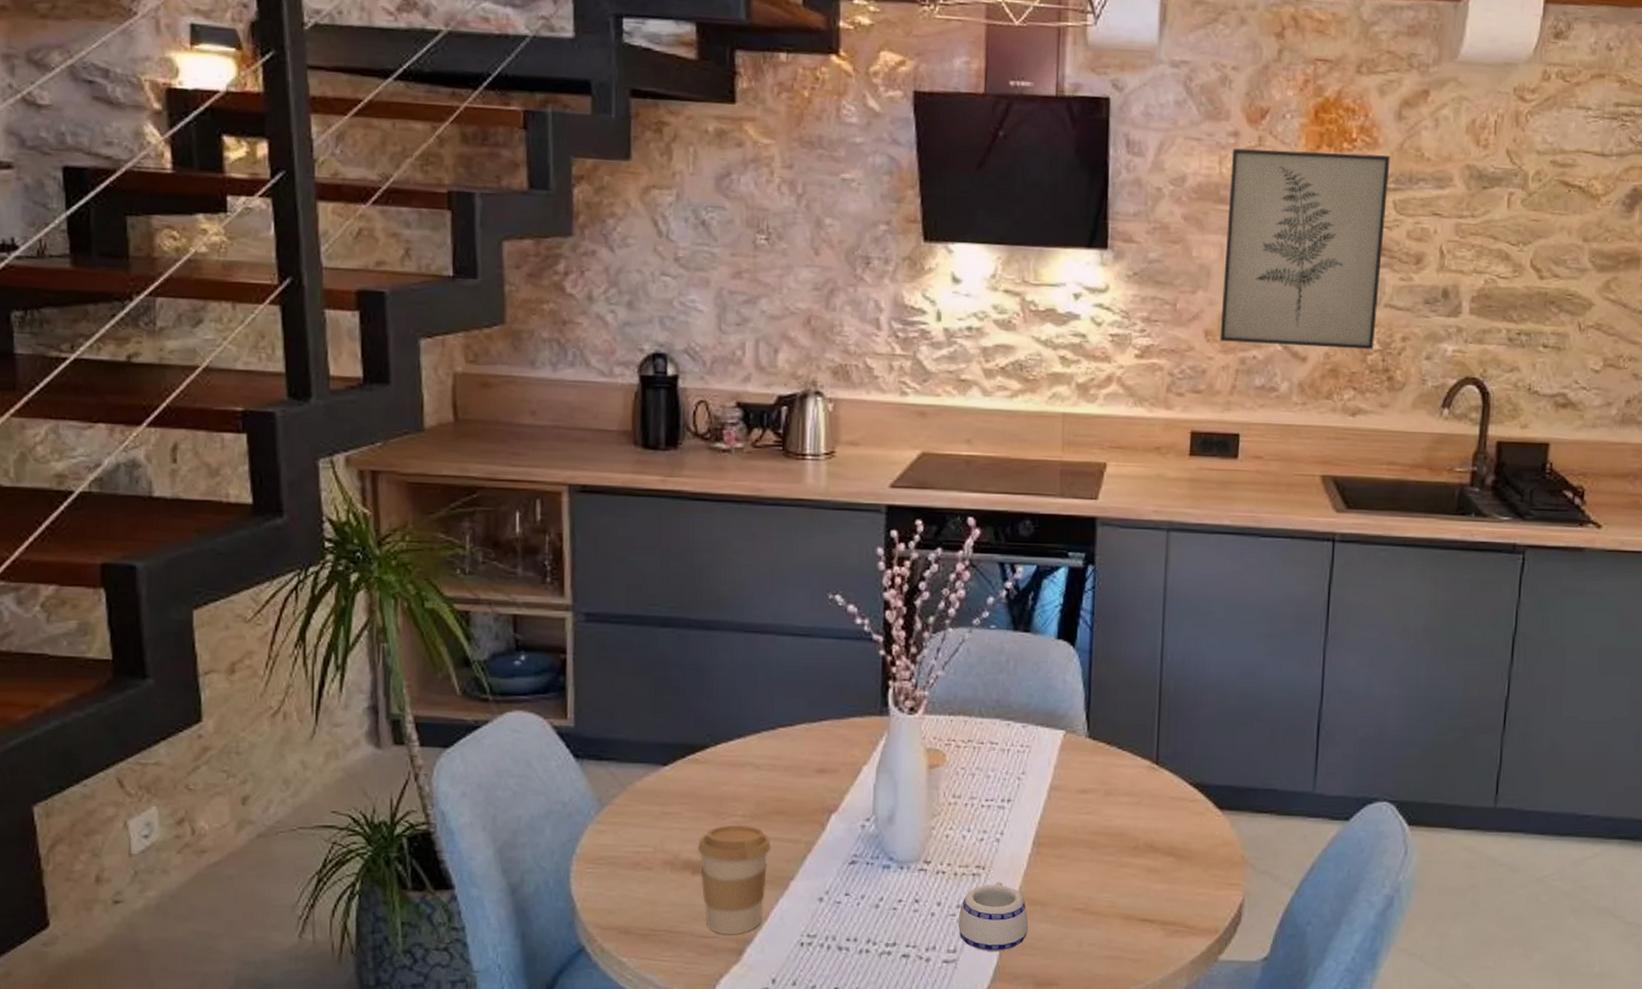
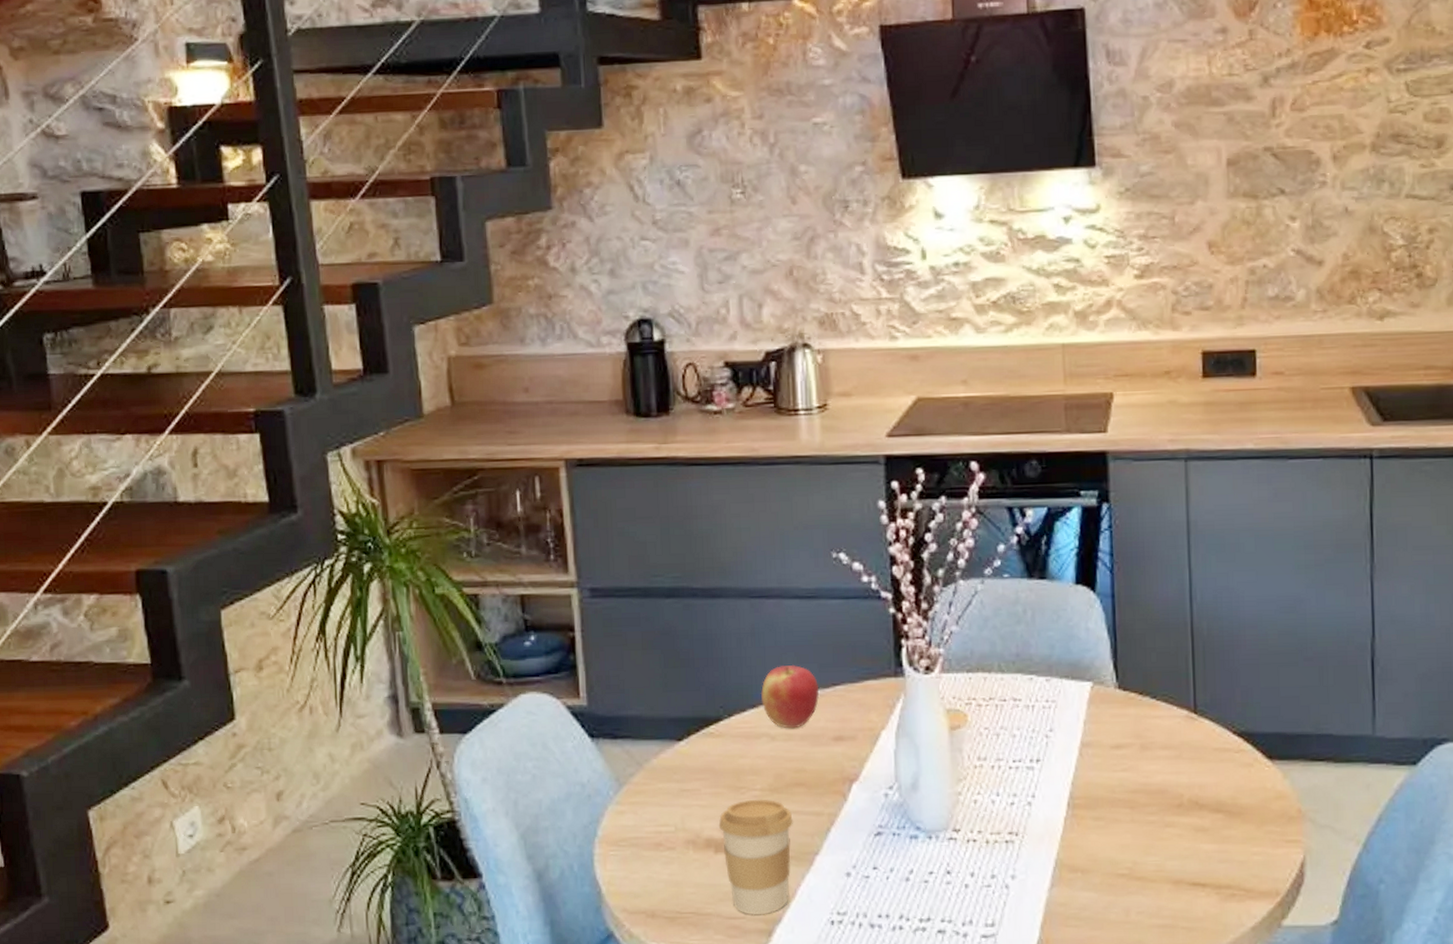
apple: none [748,698,805,759] -> present [760,664,819,729]
mug: present [958,882,1029,951] -> none [994,848,1070,924]
wall art: present [1220,148,1390,350] -> none [1221,35,1398,252]

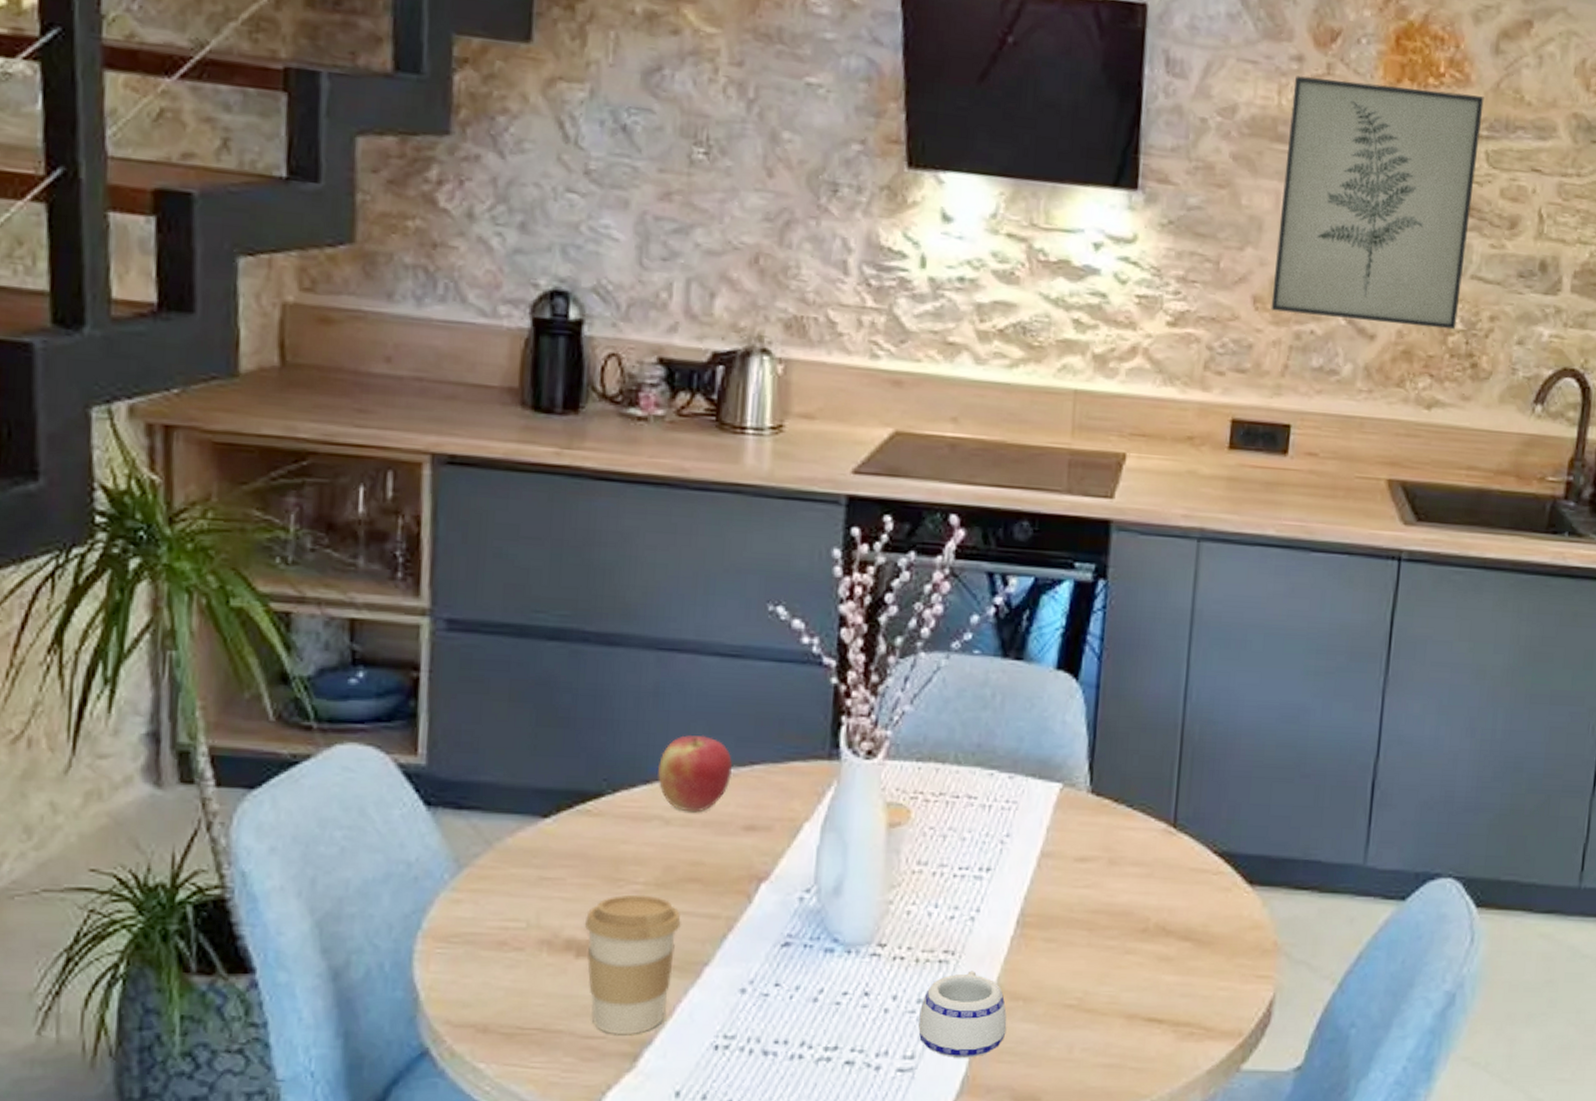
mug: none [994,848,1070,924] -> present [918,970,1007,1058]
wall art: none [1221,35,1398,252] -> present [1271,76,1484,330]

